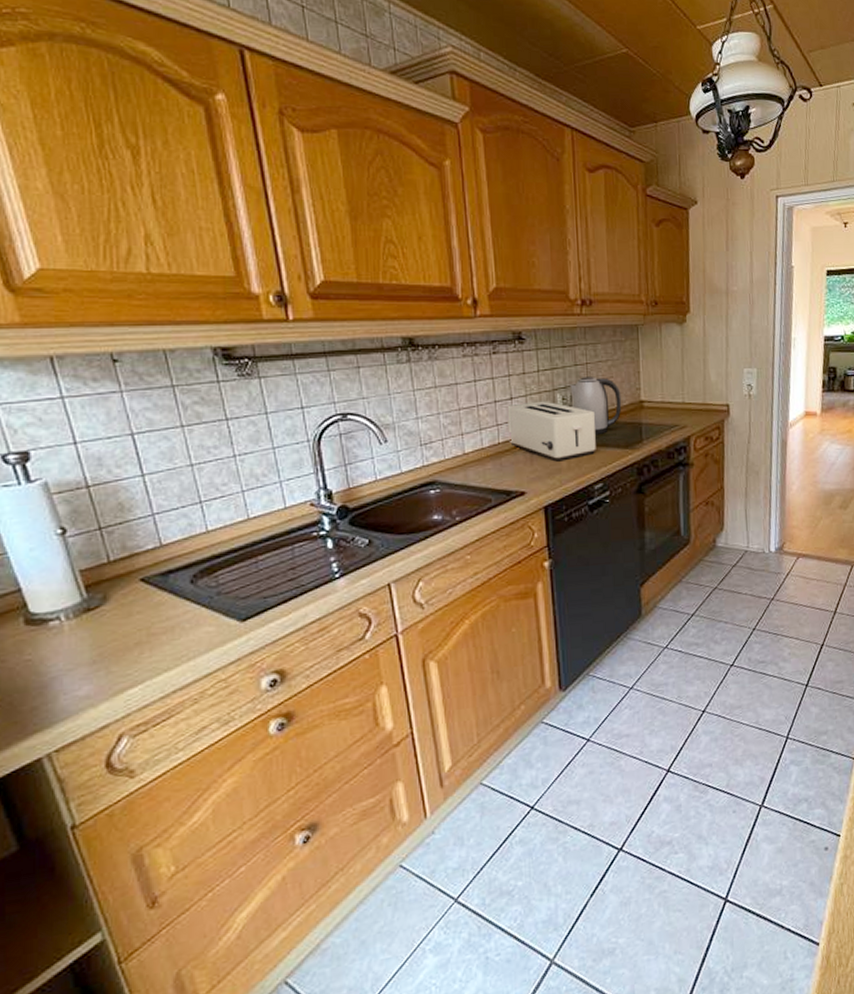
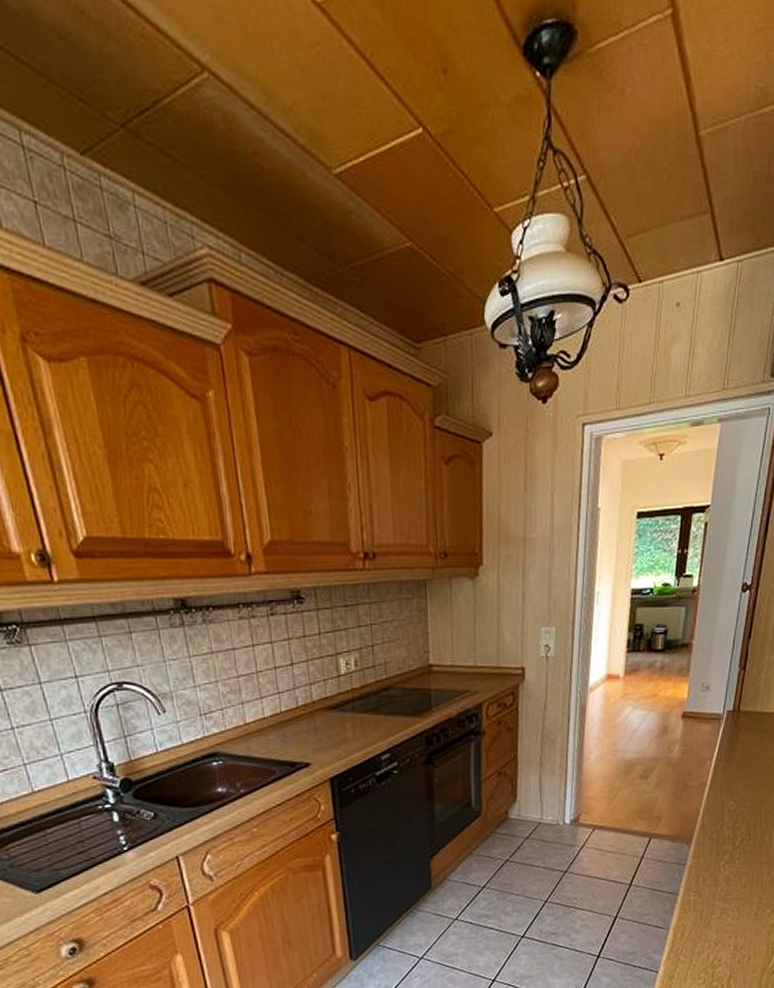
toaster: present [508,401,596,462] -> none [289,666,383,731]
kettle: present [570,375,622,434] -> none [354,637,410,702]

